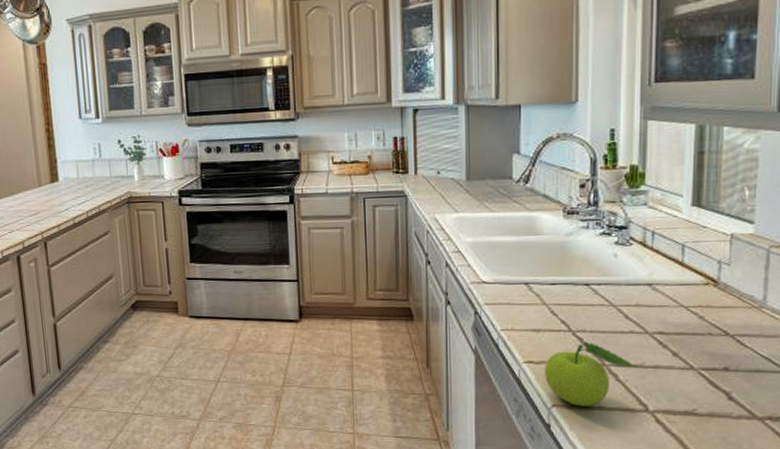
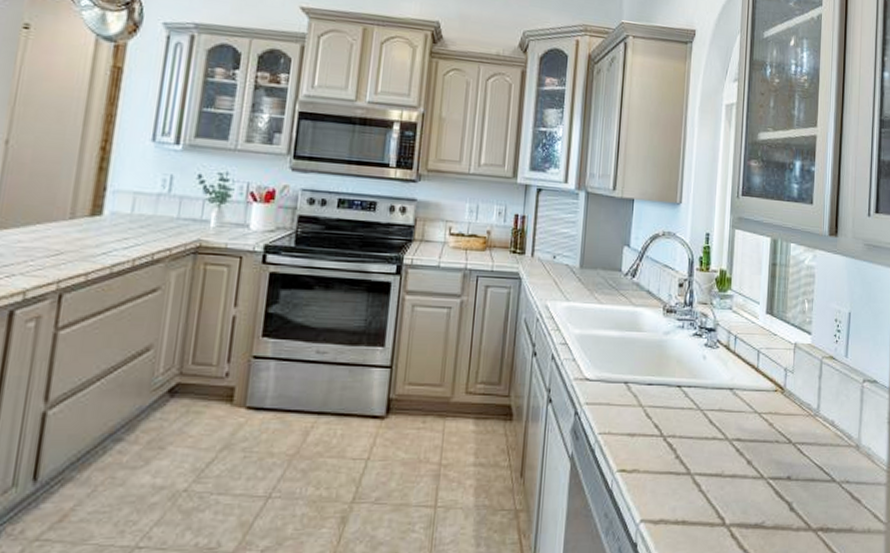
fruit: present [545,343,637,407] -> none [635,449,718,522]

